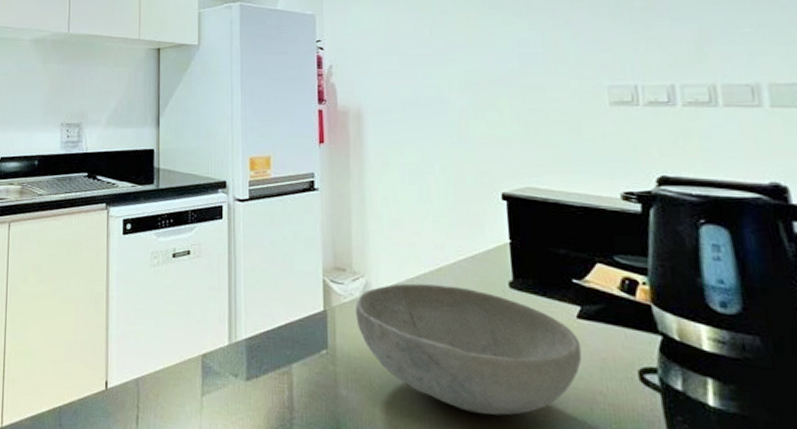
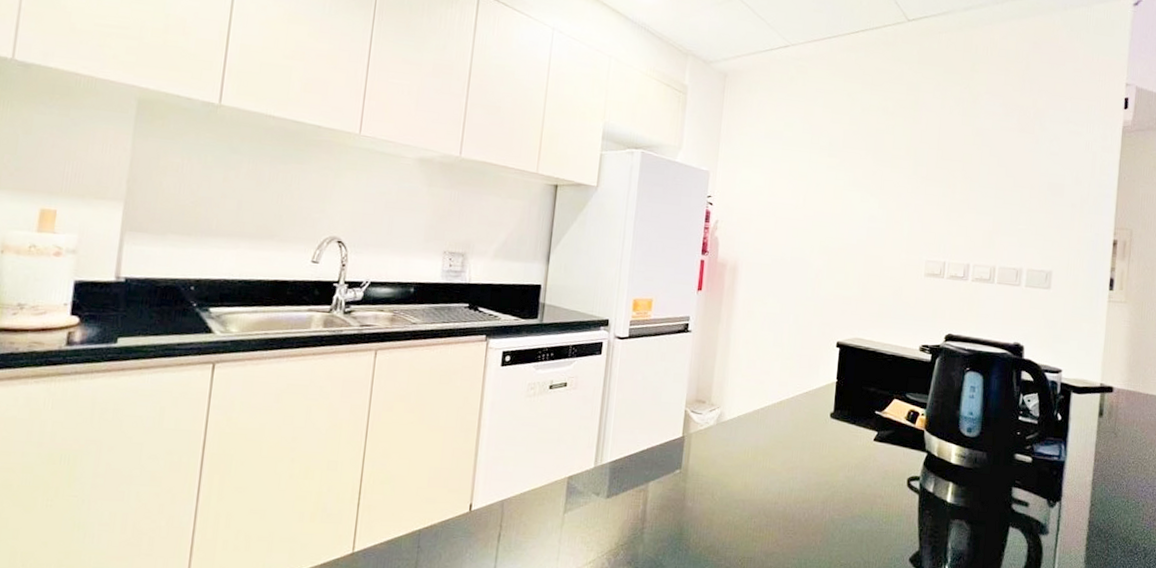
bowl: present [355,283,582,416] -> none [708,413,873,517]

